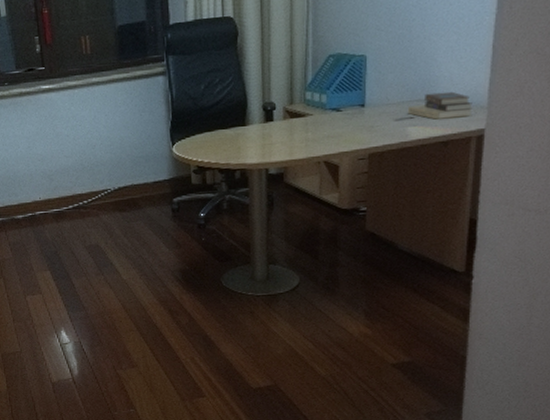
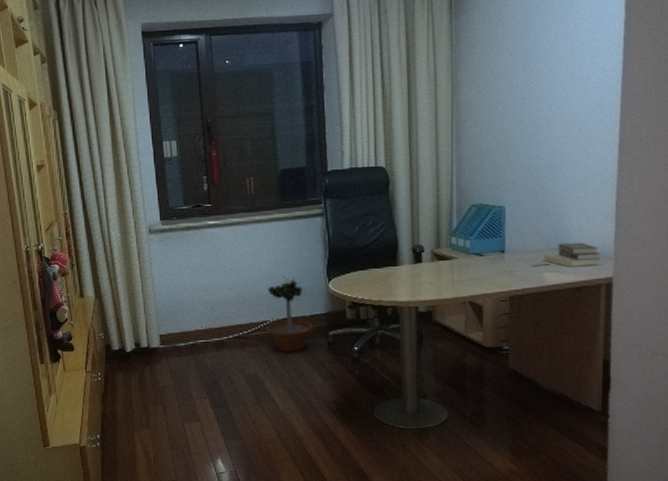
potted tree: none [107,141,156,221] -> present [266,276,313,353]

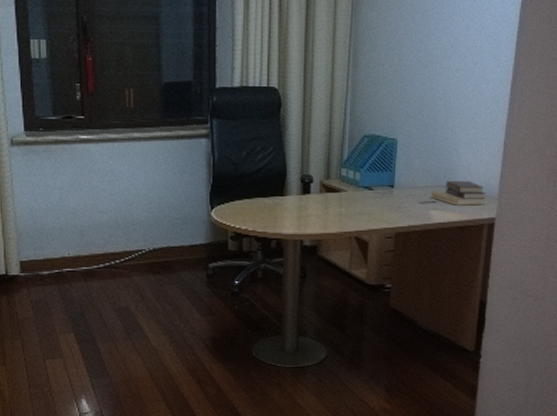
potted tree: present [266,276,313,353] -> none [141,201,191,285]

